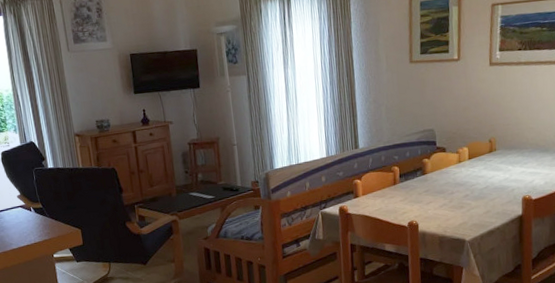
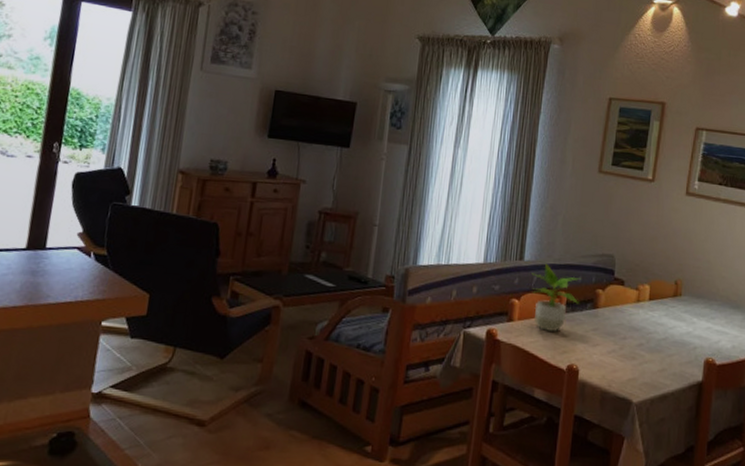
potted plant: none [367,147,409,200] -> present [531,263,581,332]

